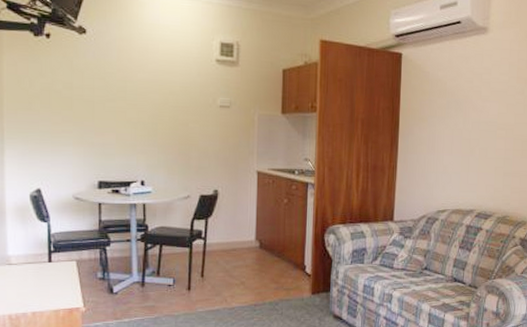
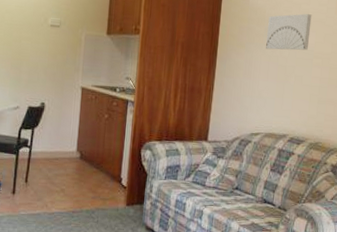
wall art: none [449,84,494,123] -> present [266,13,312,51]

